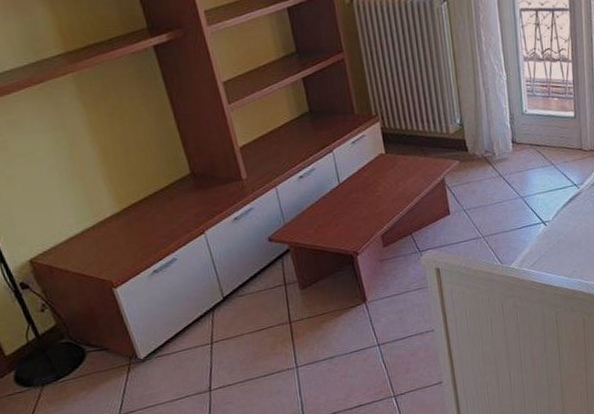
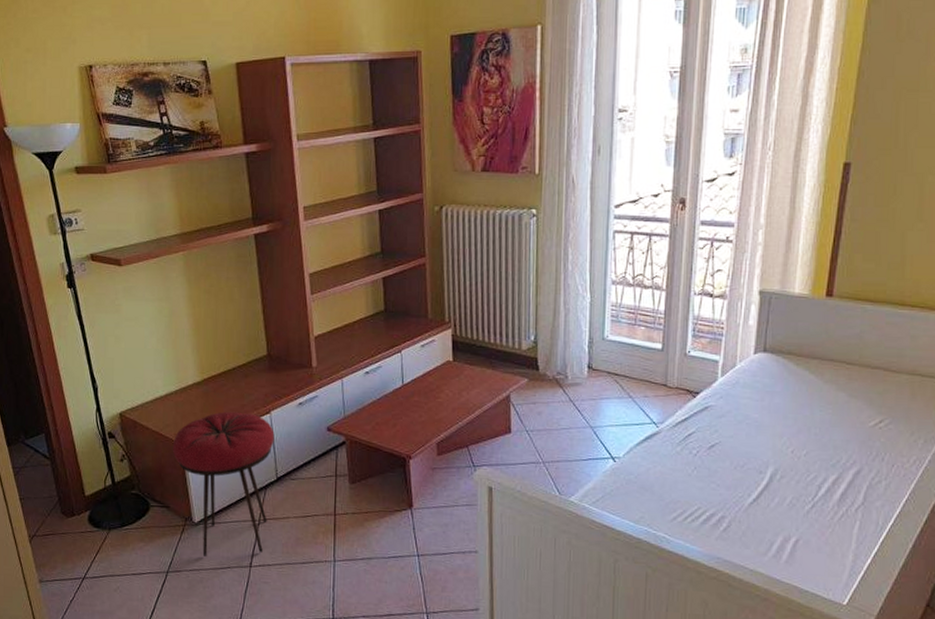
stool: none [99,237,221,391] -> present [172,411,275,556]

